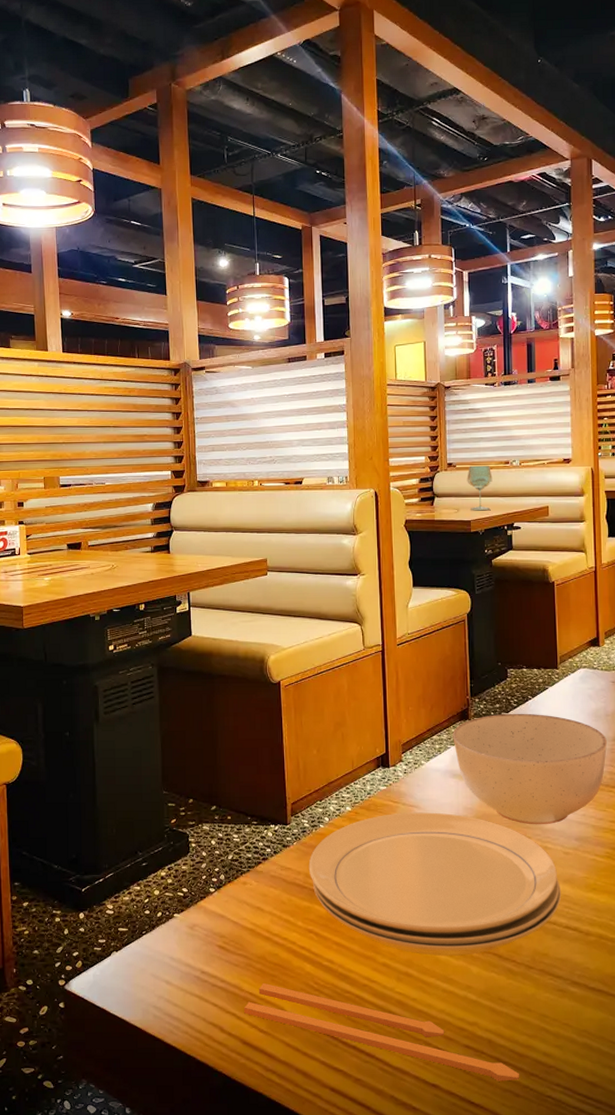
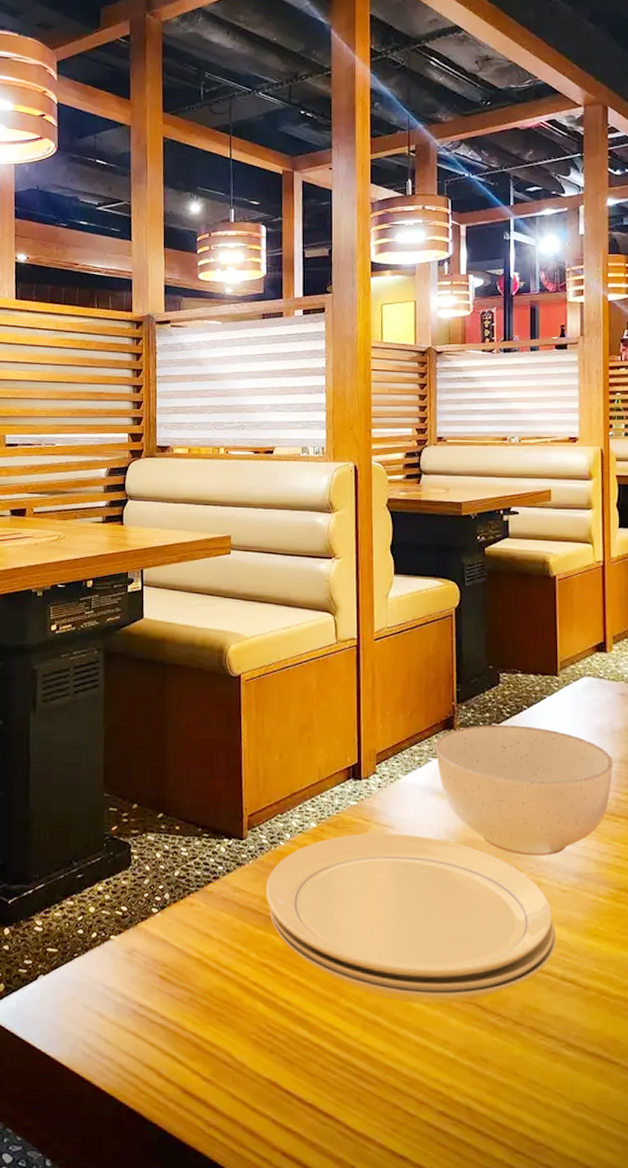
chopsticks: present [243,983,520,1081] -> none [185,1023,504,1158]
wine glass: present [467,465,493,511] -> none [458,440,488,492]

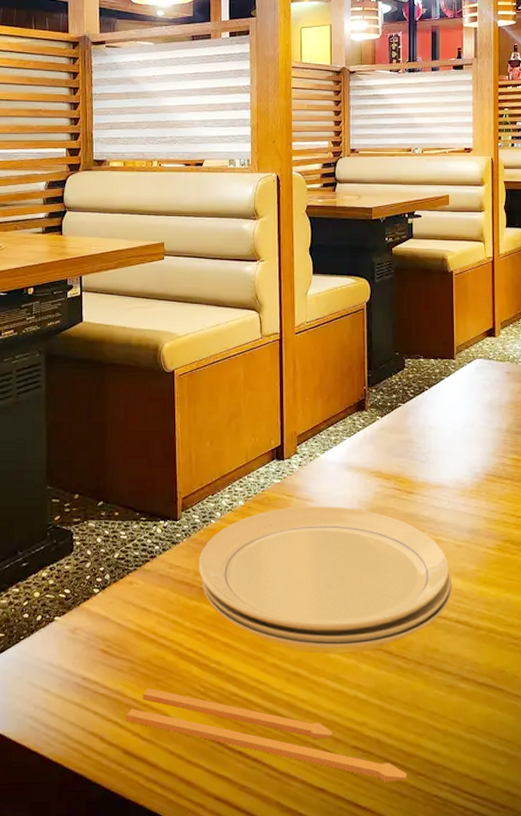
chopsticks: none [185,1023,504,1158] -> present [125,688,408,783]
bowl: present [435,724,614,857] -> none [349,404,501,518]

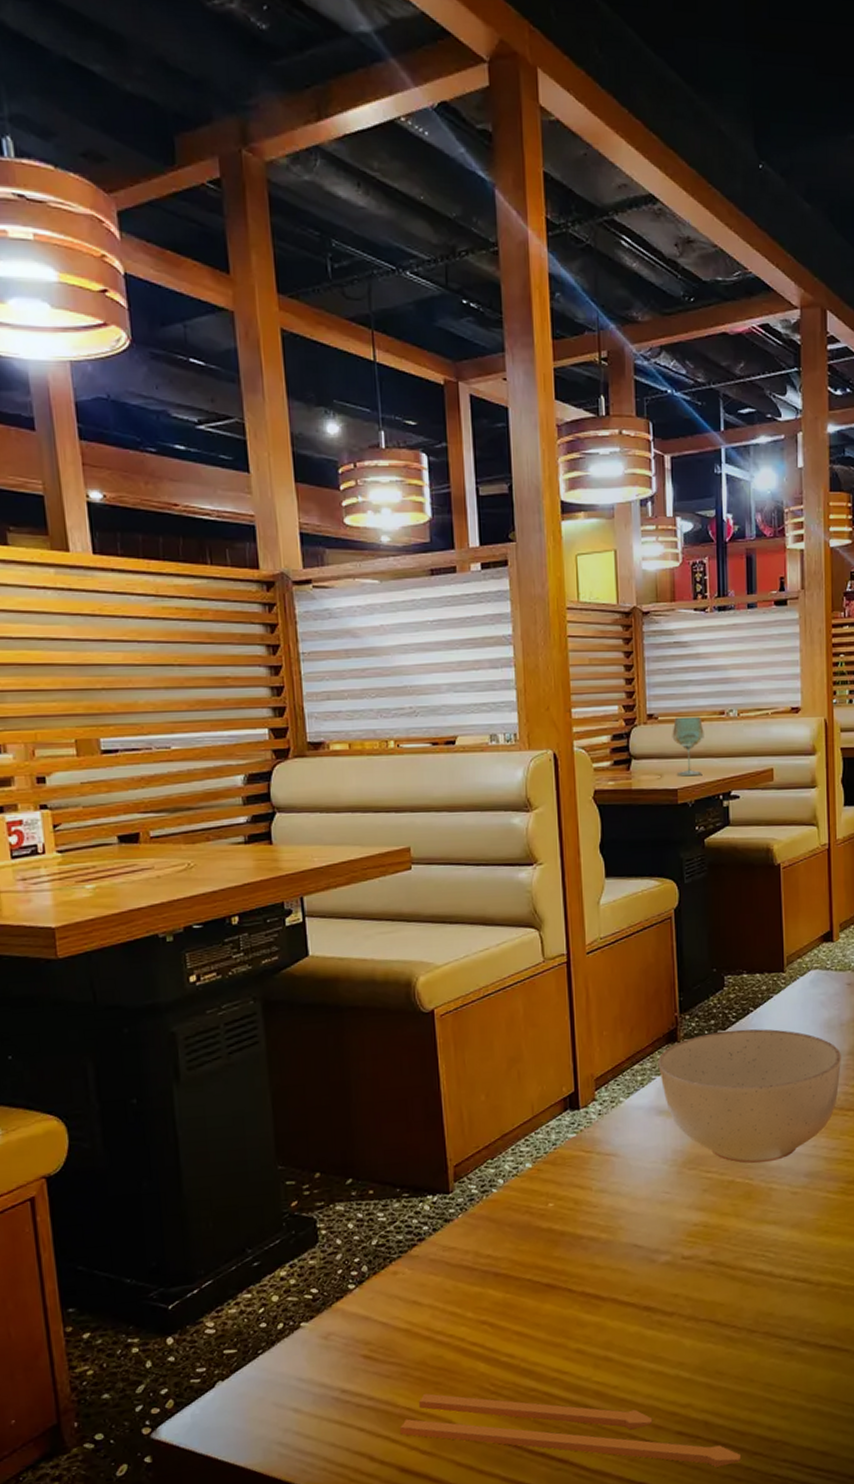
plate: present [198,506,453,654] -> none [478,1159,789,1333]
bowl: none [349,404,501,518] -> present [658,1029,842,1164]
wine glass: none [369,152,395,198] -> present [672,716,704,777]

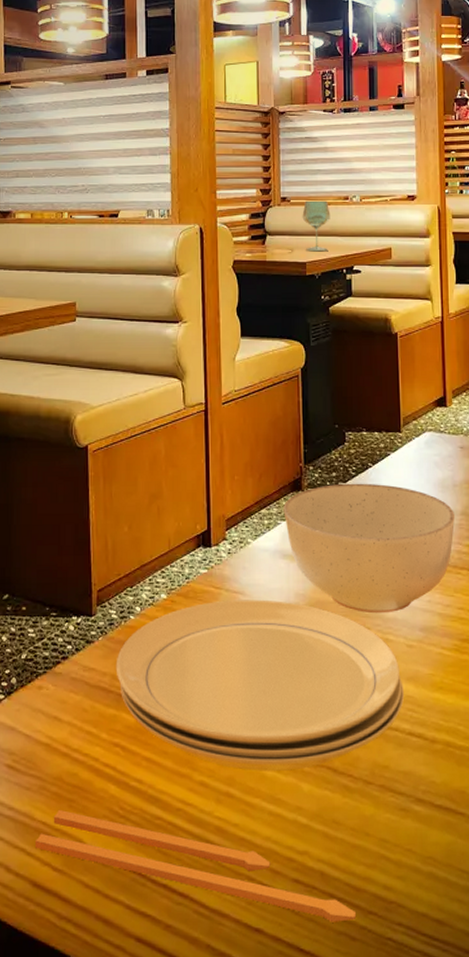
plate: none [478,1159,789,1333] -> present [115,600,405,771]

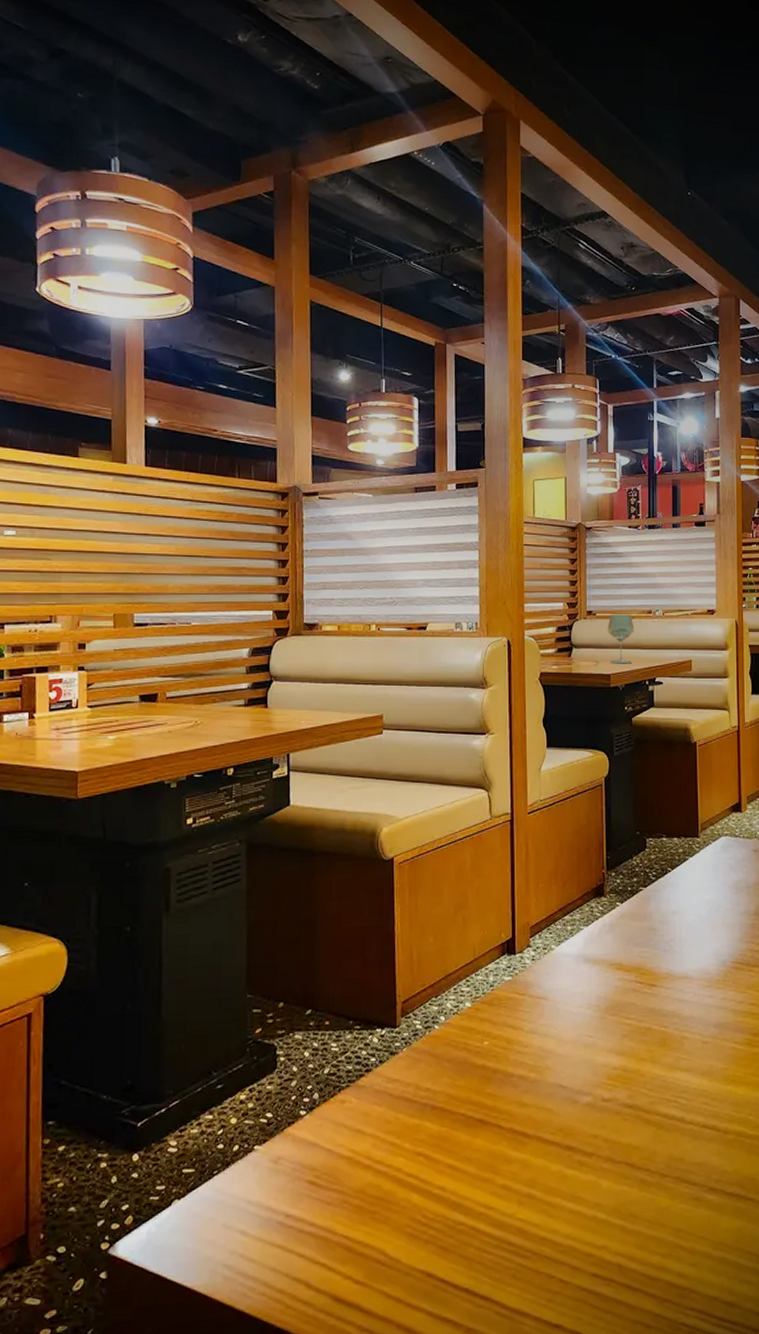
chopsticks: present [34,810,357,923] -> none [336,1222,652,1313]
plate: present [115,600,405,771] -> none [419,1004,700,1172]
bowl: present [283,483,456,614] -> none [586,887,749,1013]

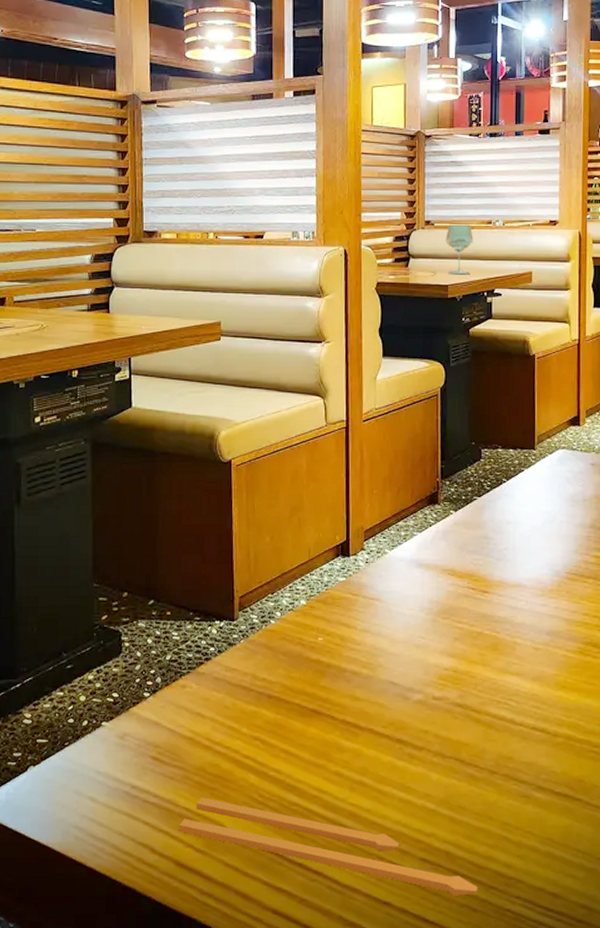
chopsticks: none [336,1222,652,1313] -> present [178,797,479,896]

